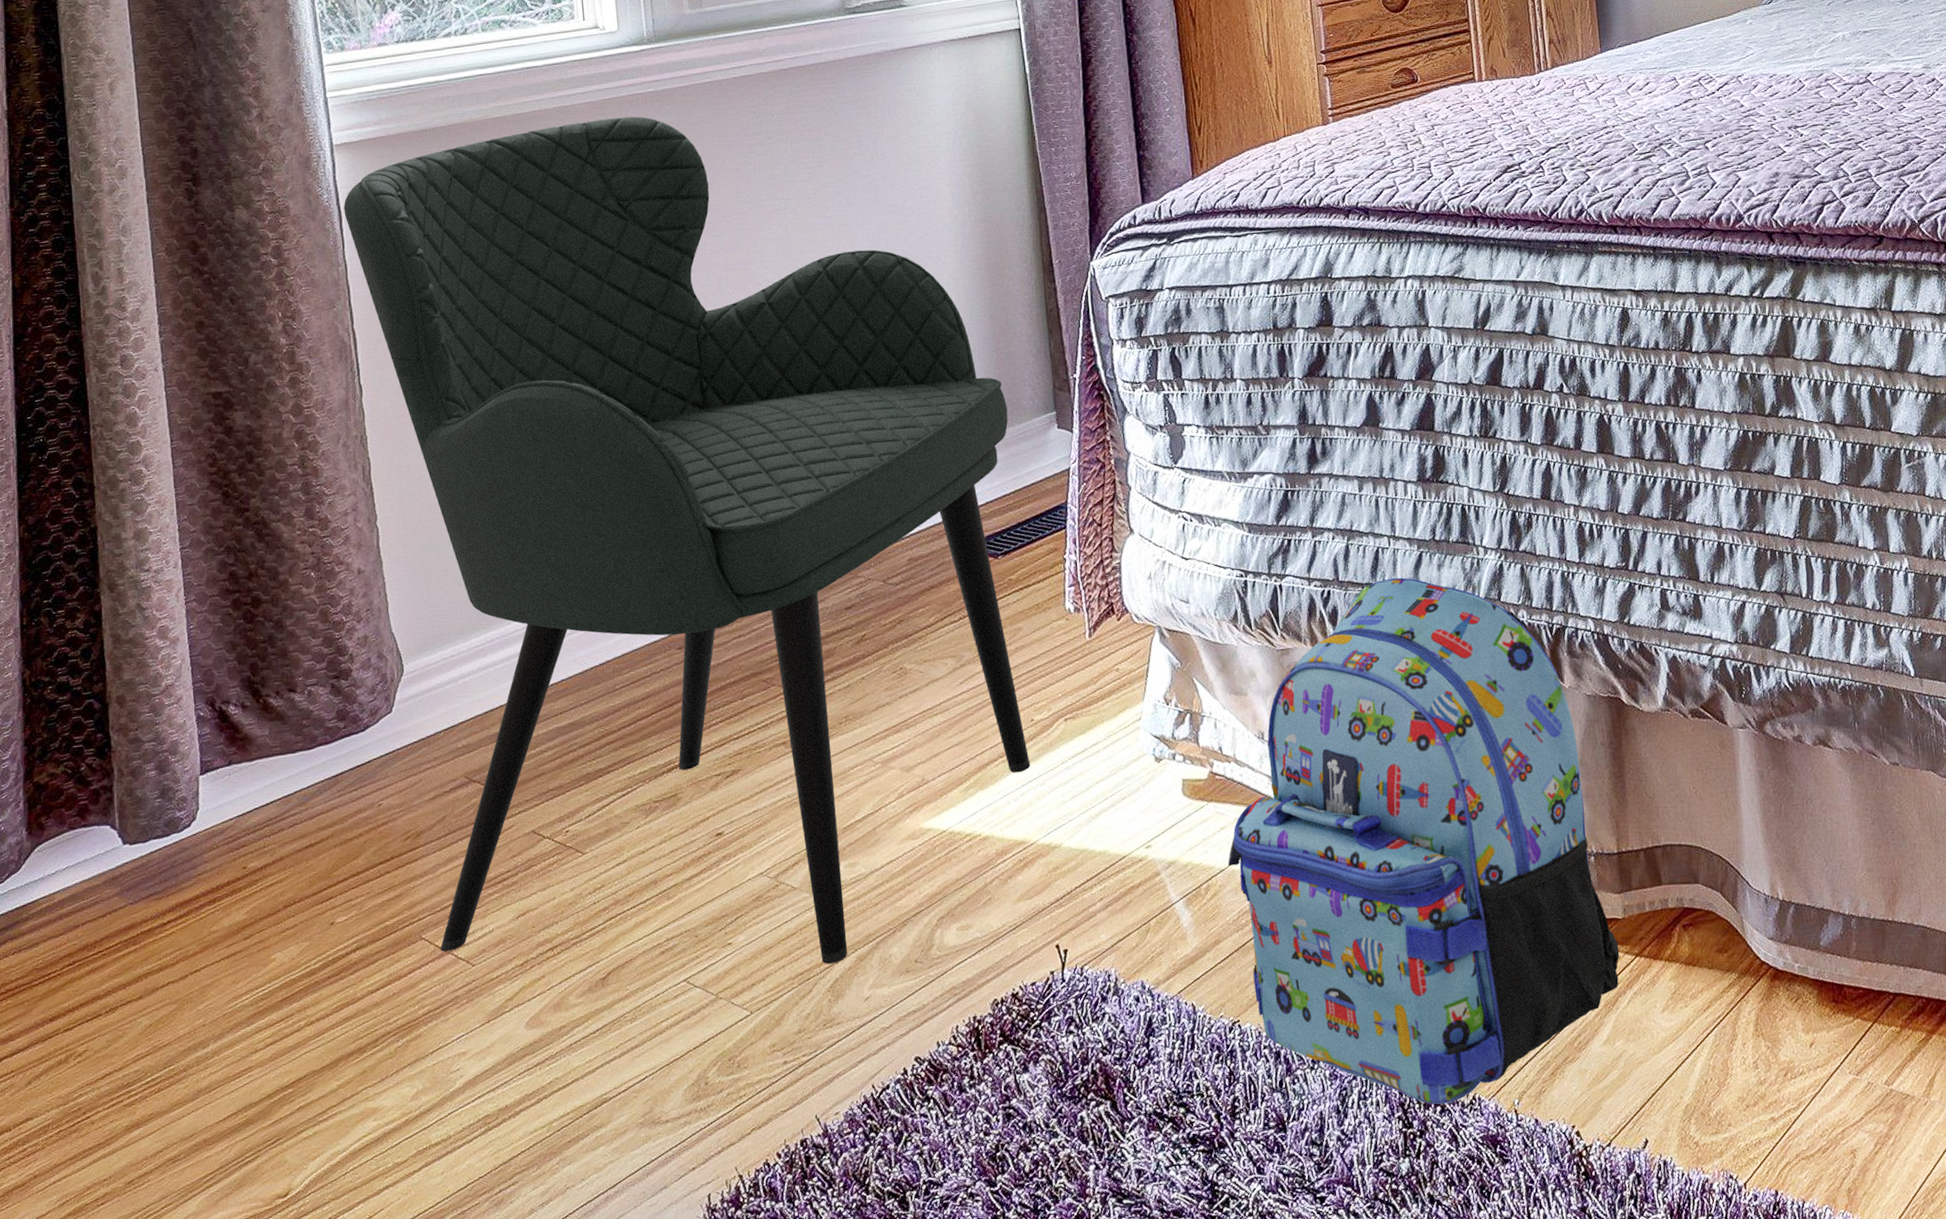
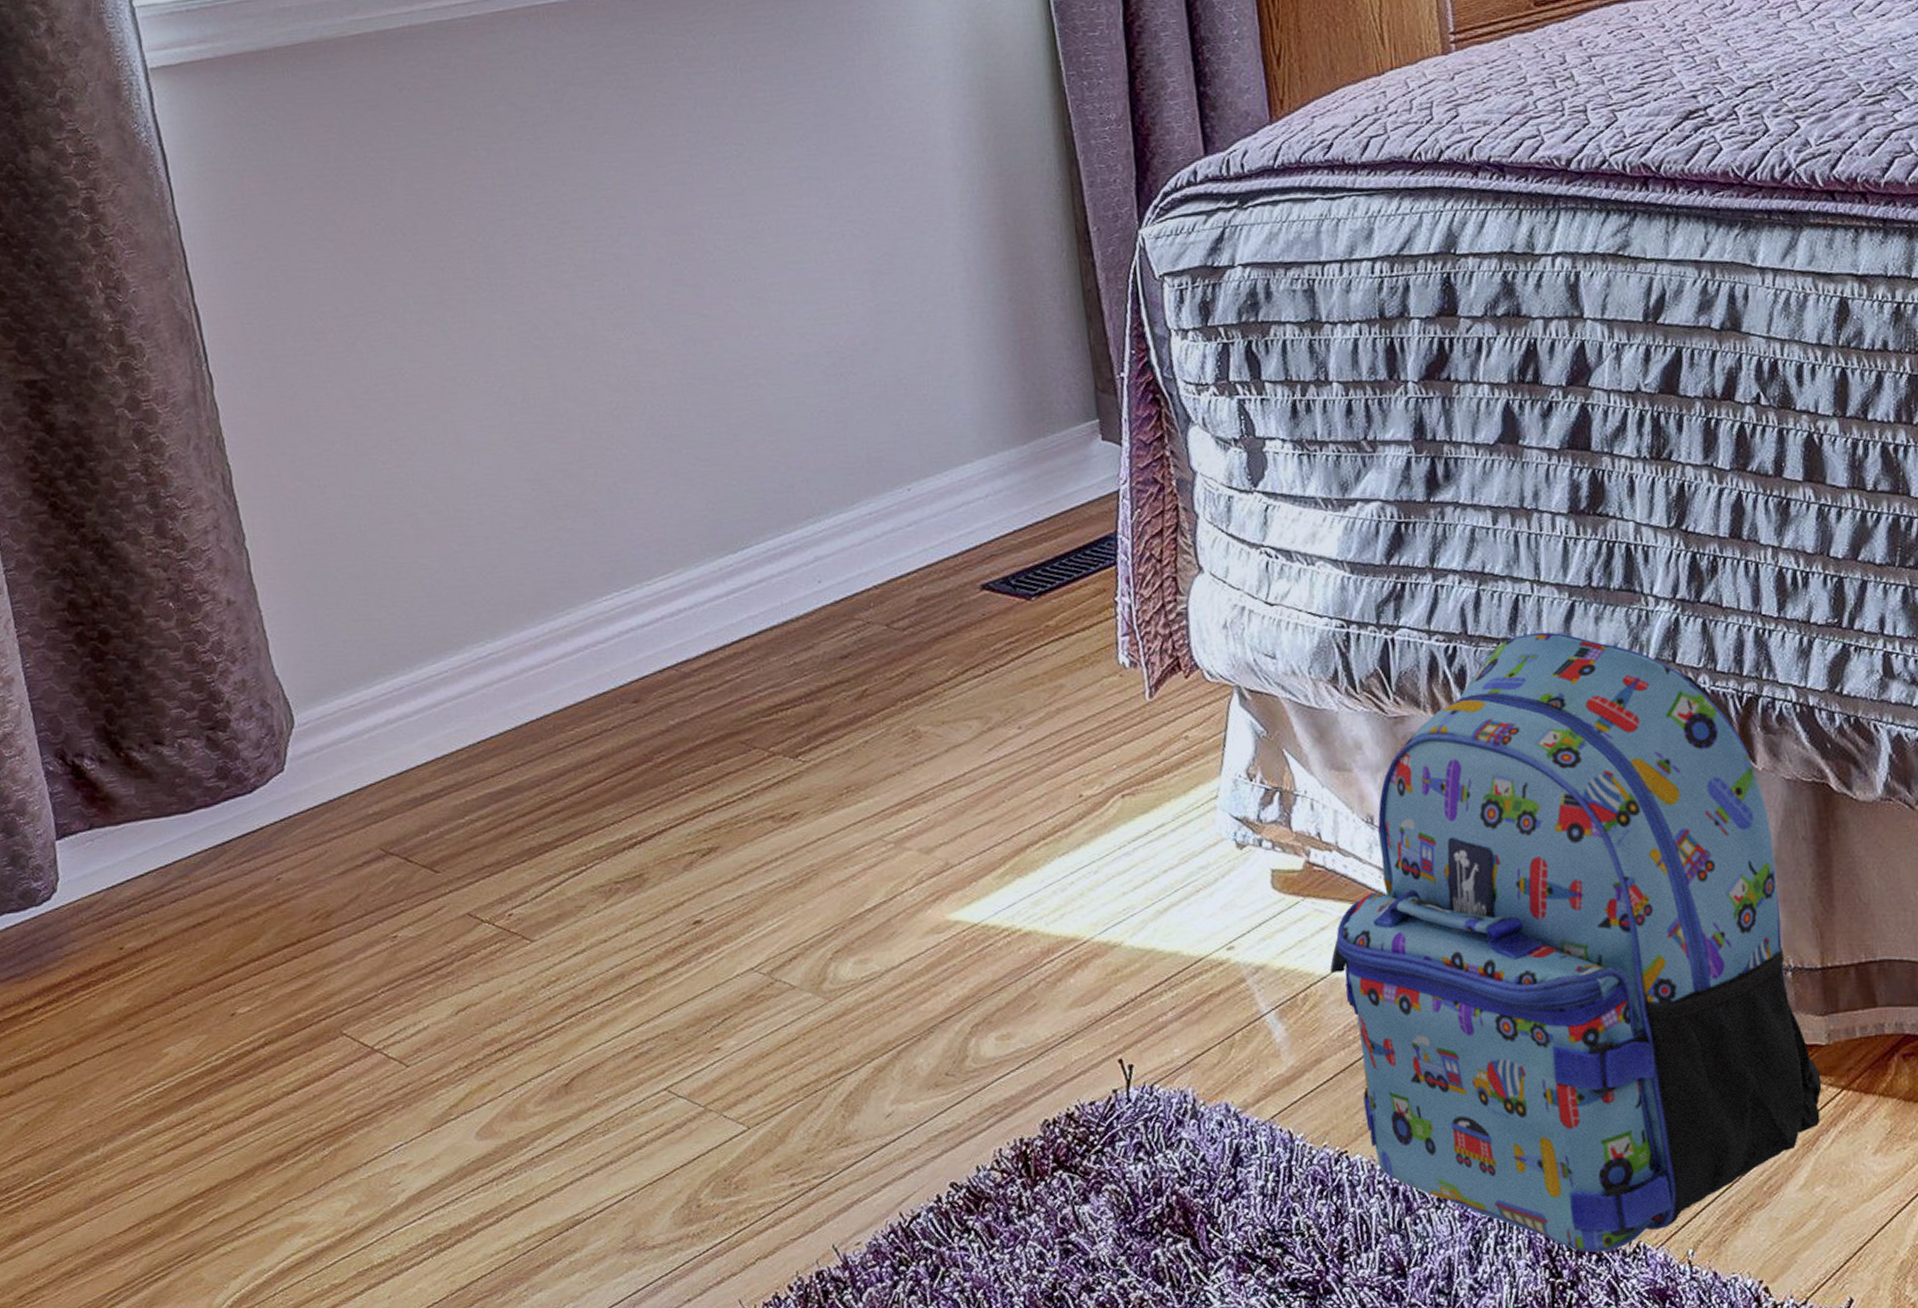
armchair: present [343,116,1031,964] -> none [168,34,1081,1075]

